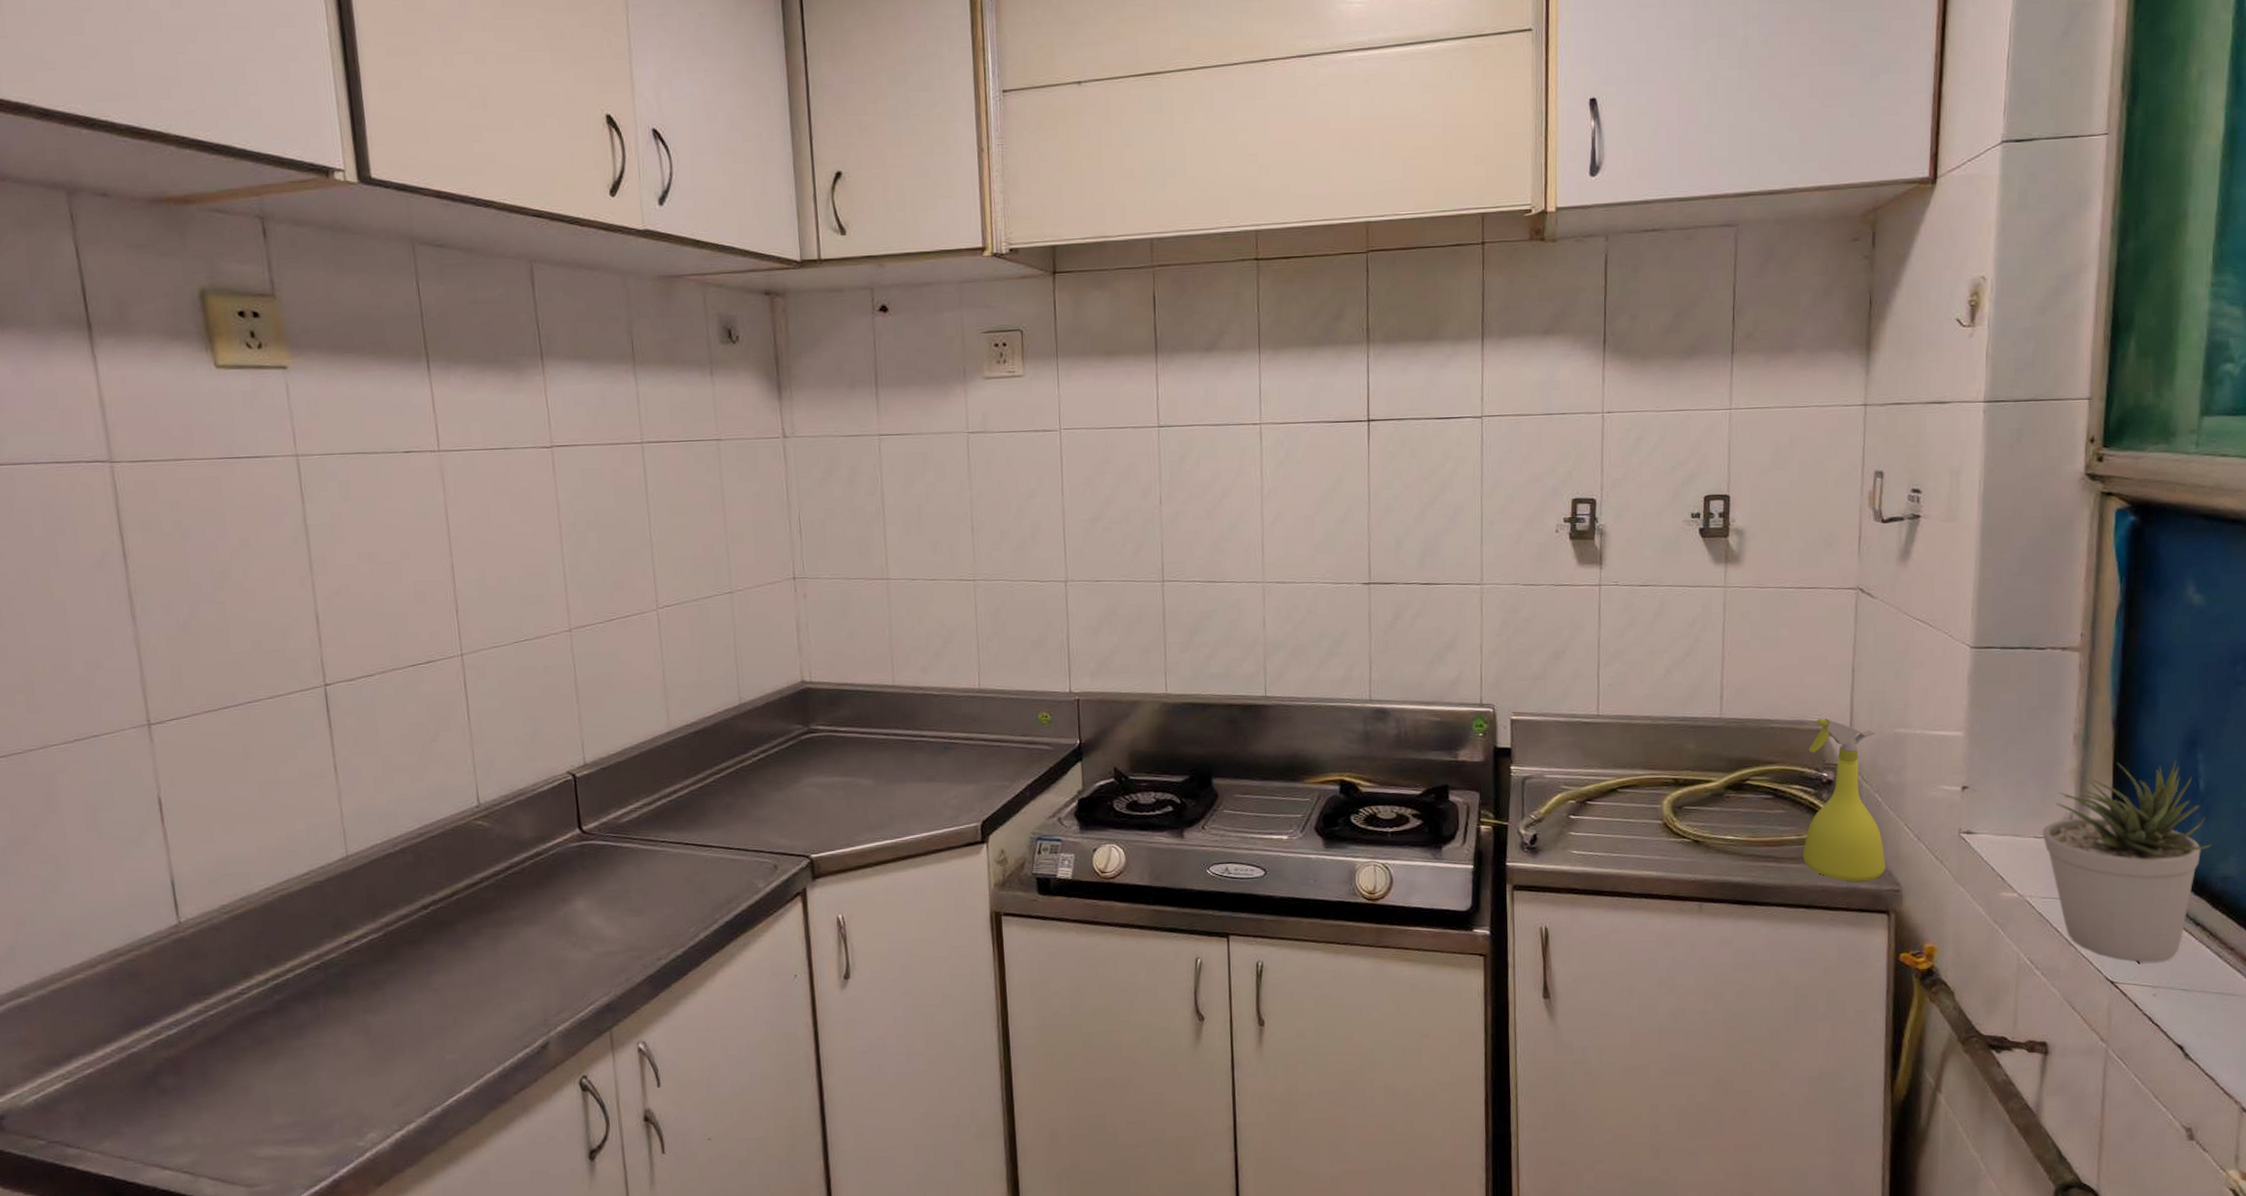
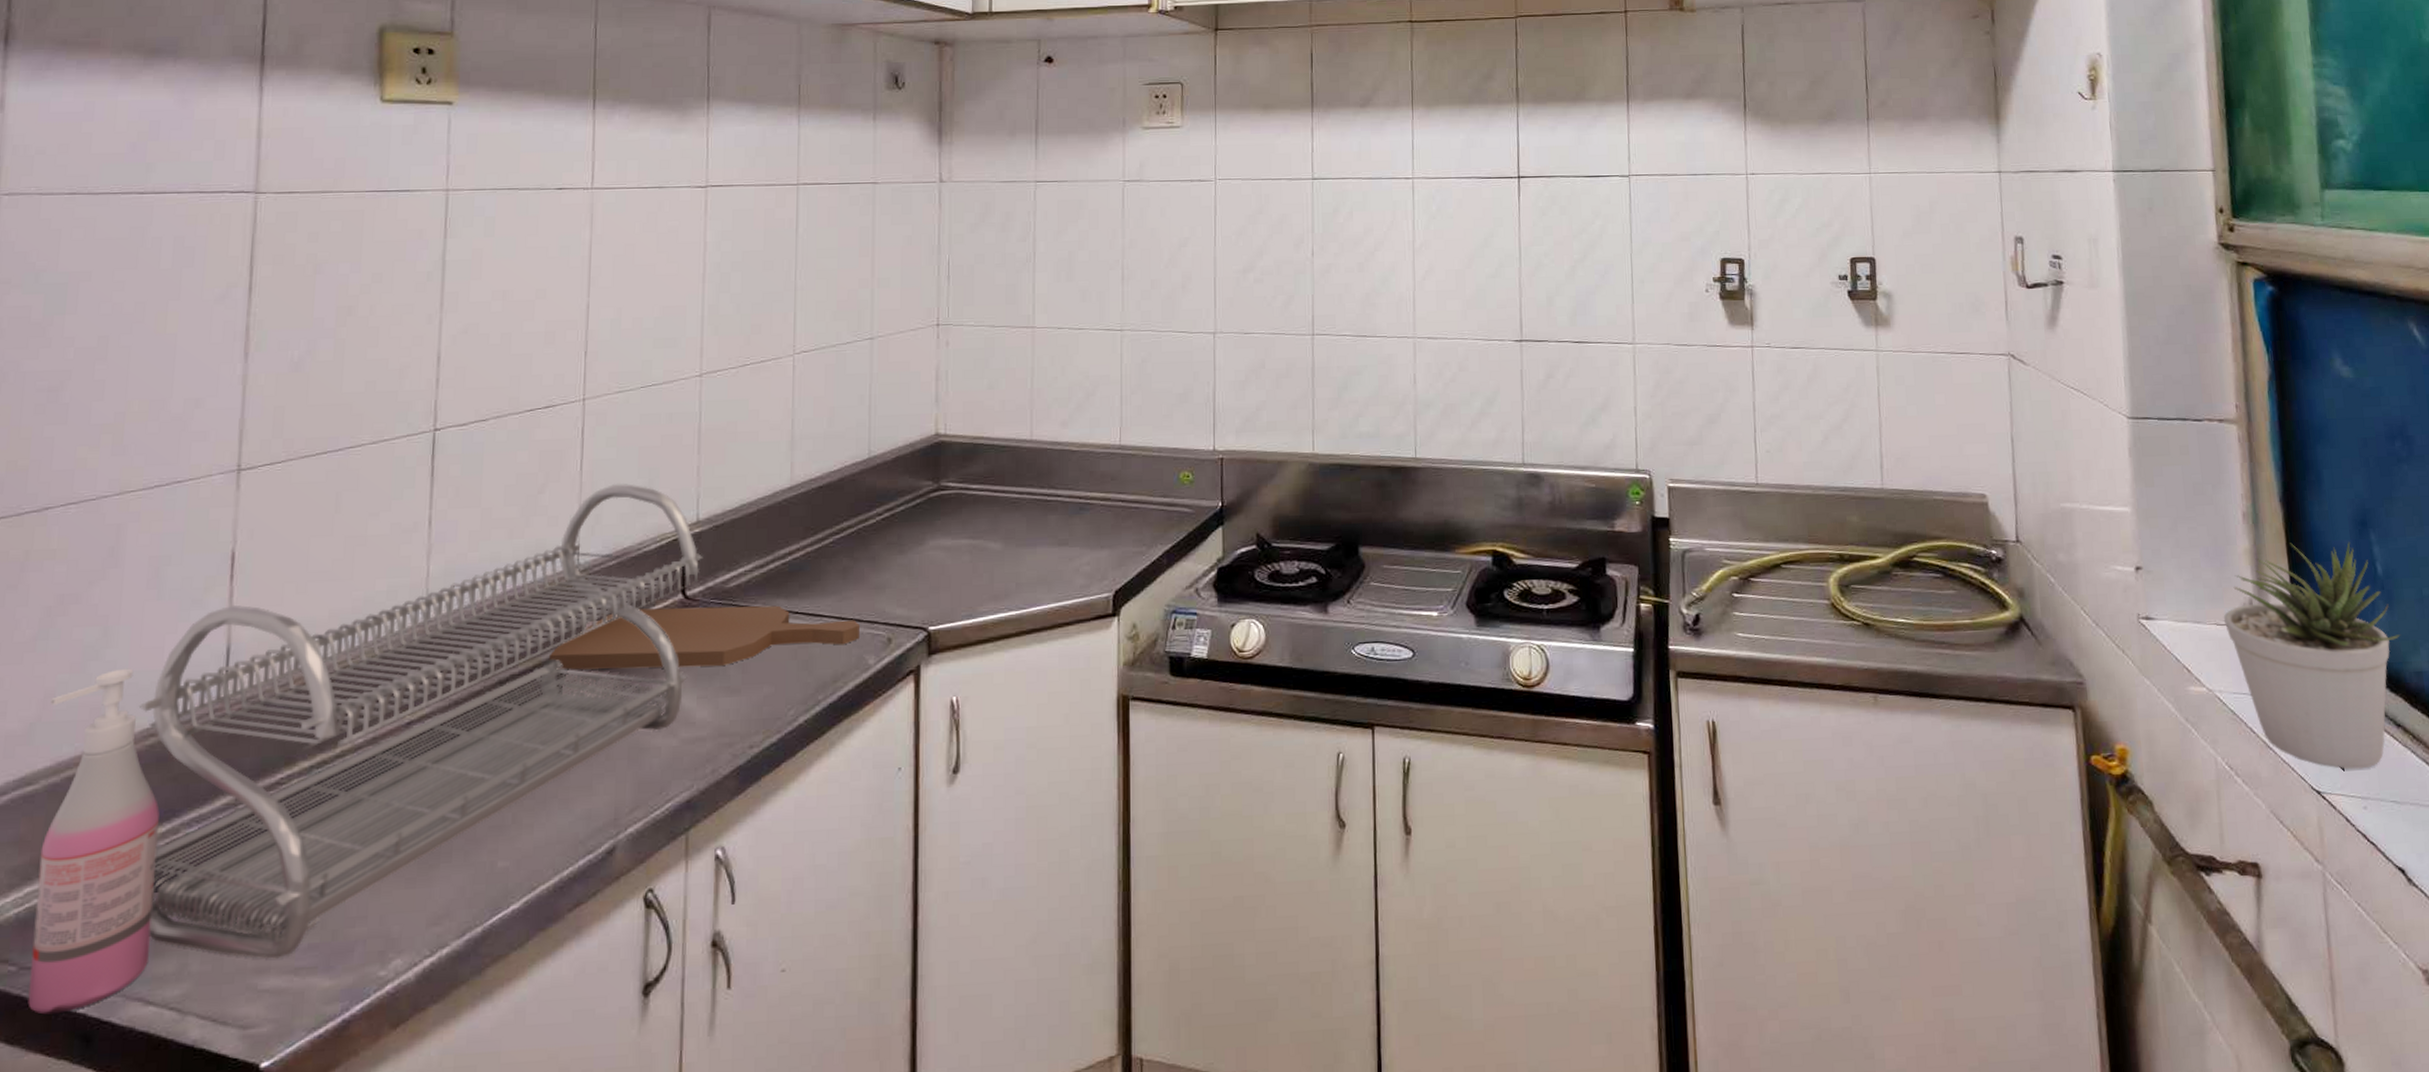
soap dispenser: none [23,899,157,1178] -> present [27,668,160,1015]
dish rack: none [102,731,595,1134] -> present [138,483,704,959]
cutting board: none [465,838,748,896] -> present [550,605,860,670]
spray bottle: present [1802,718,1886,882] -> none [1974,491,2067,673]

